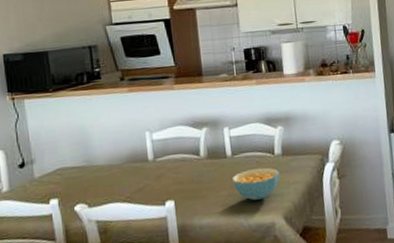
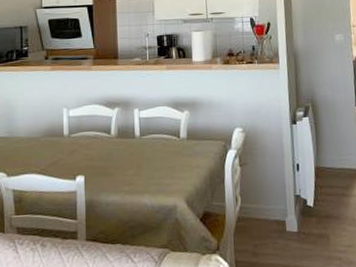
cereal bowl: present [233,167,280,201] -> none [139,150,184,182]

